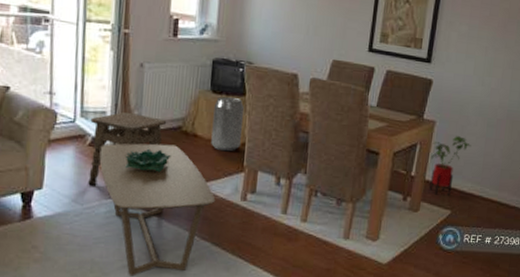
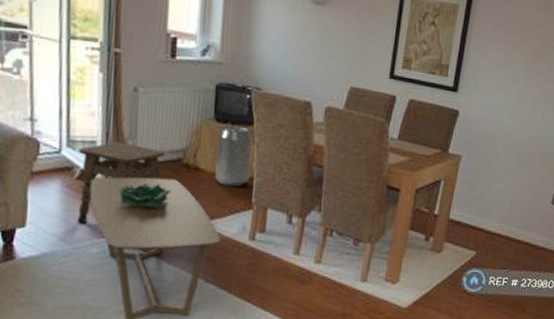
house plant: present [429,136,472,196] -> none [453,172,499,236]

